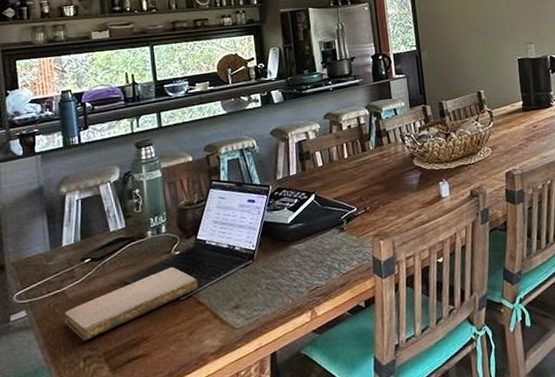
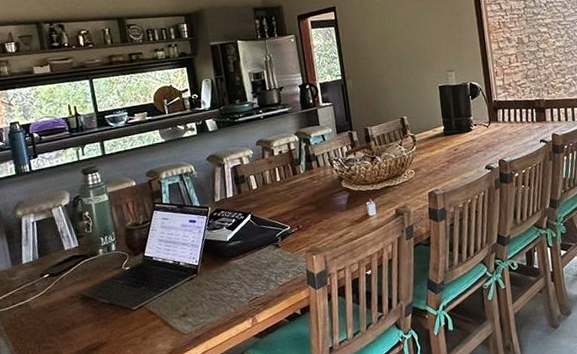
notebook: present [64,266,199,340] -> none [29,280,149,345]

